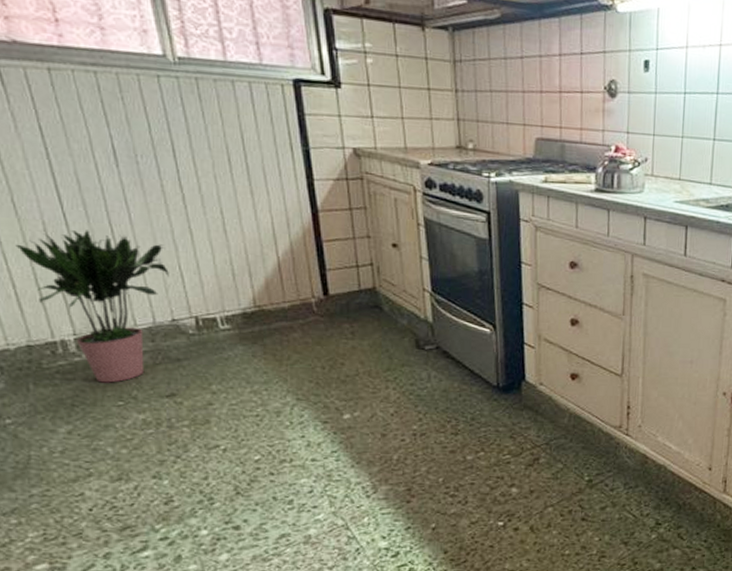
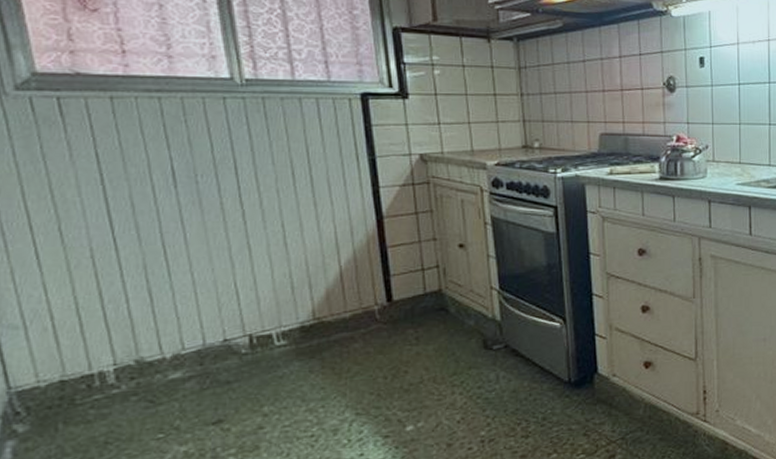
potted plant: present [15,230,169,383] -> none [58,253,223,415]

